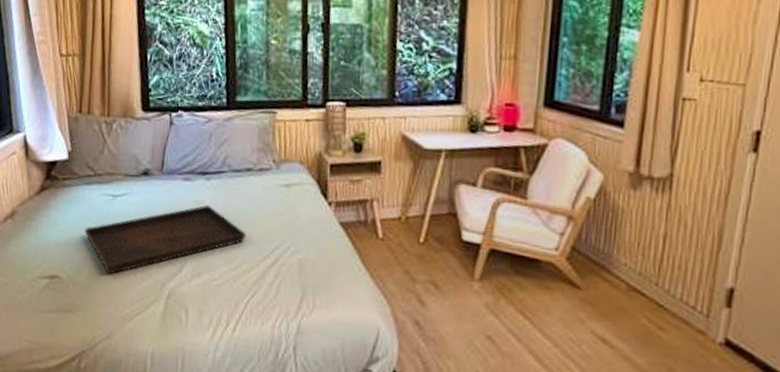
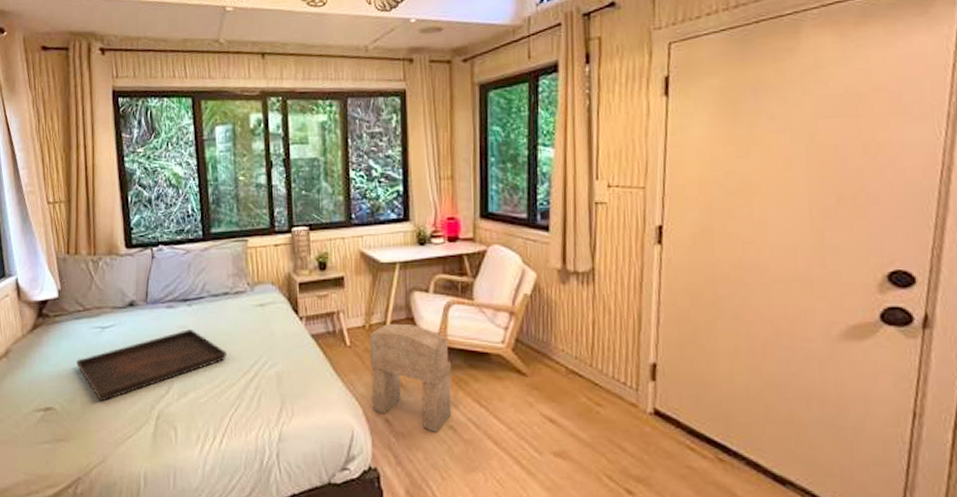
stool: none [402,218,495,342] -> present [369,324,452,433]

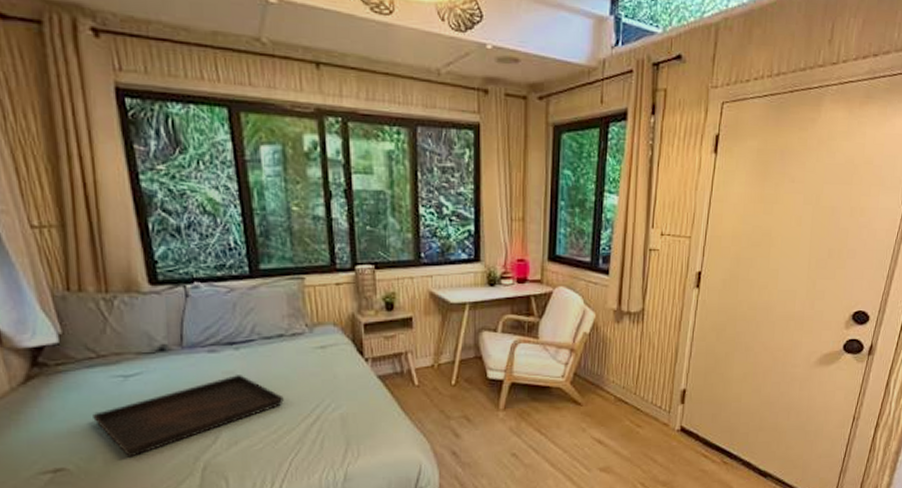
stool: present [369,324,452,433] -> none [437,363,515,460]

